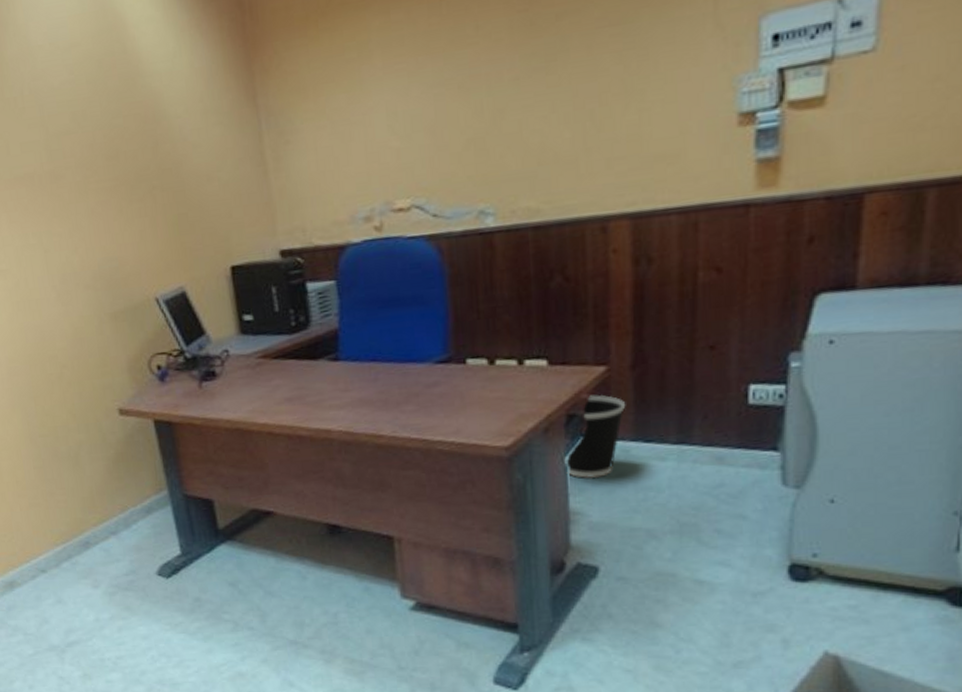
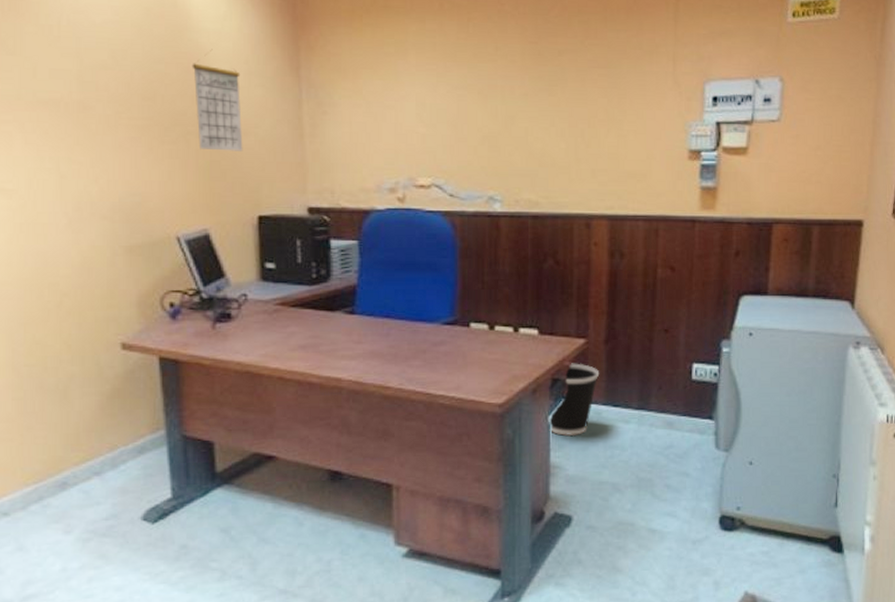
calendar: none [148,92,209,204] -> present [192,49,243,151]

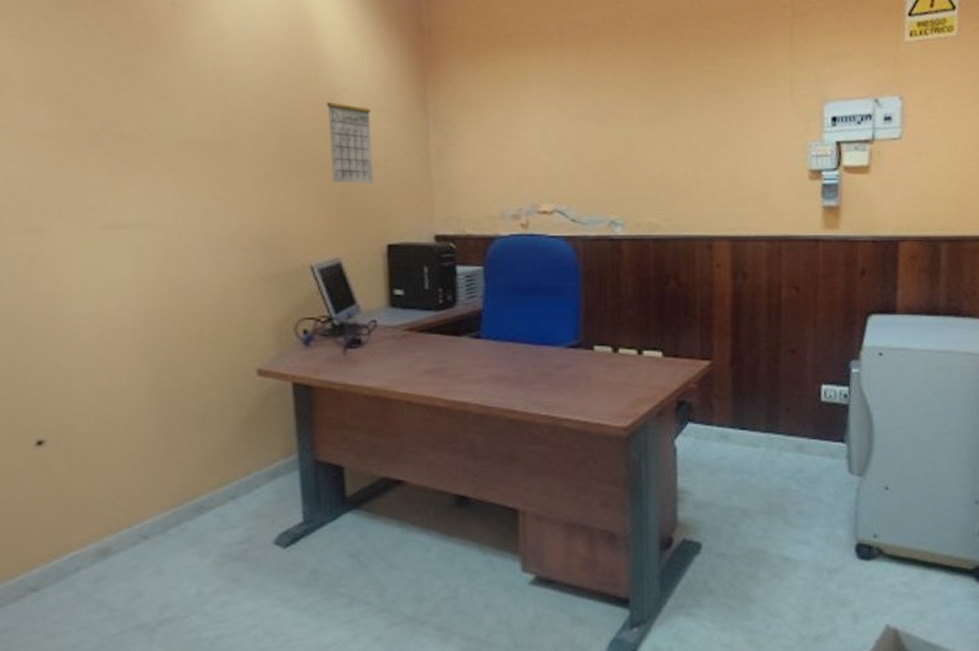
wastebasket: present [549,363,600,437] -> none [675,385,726,461]

